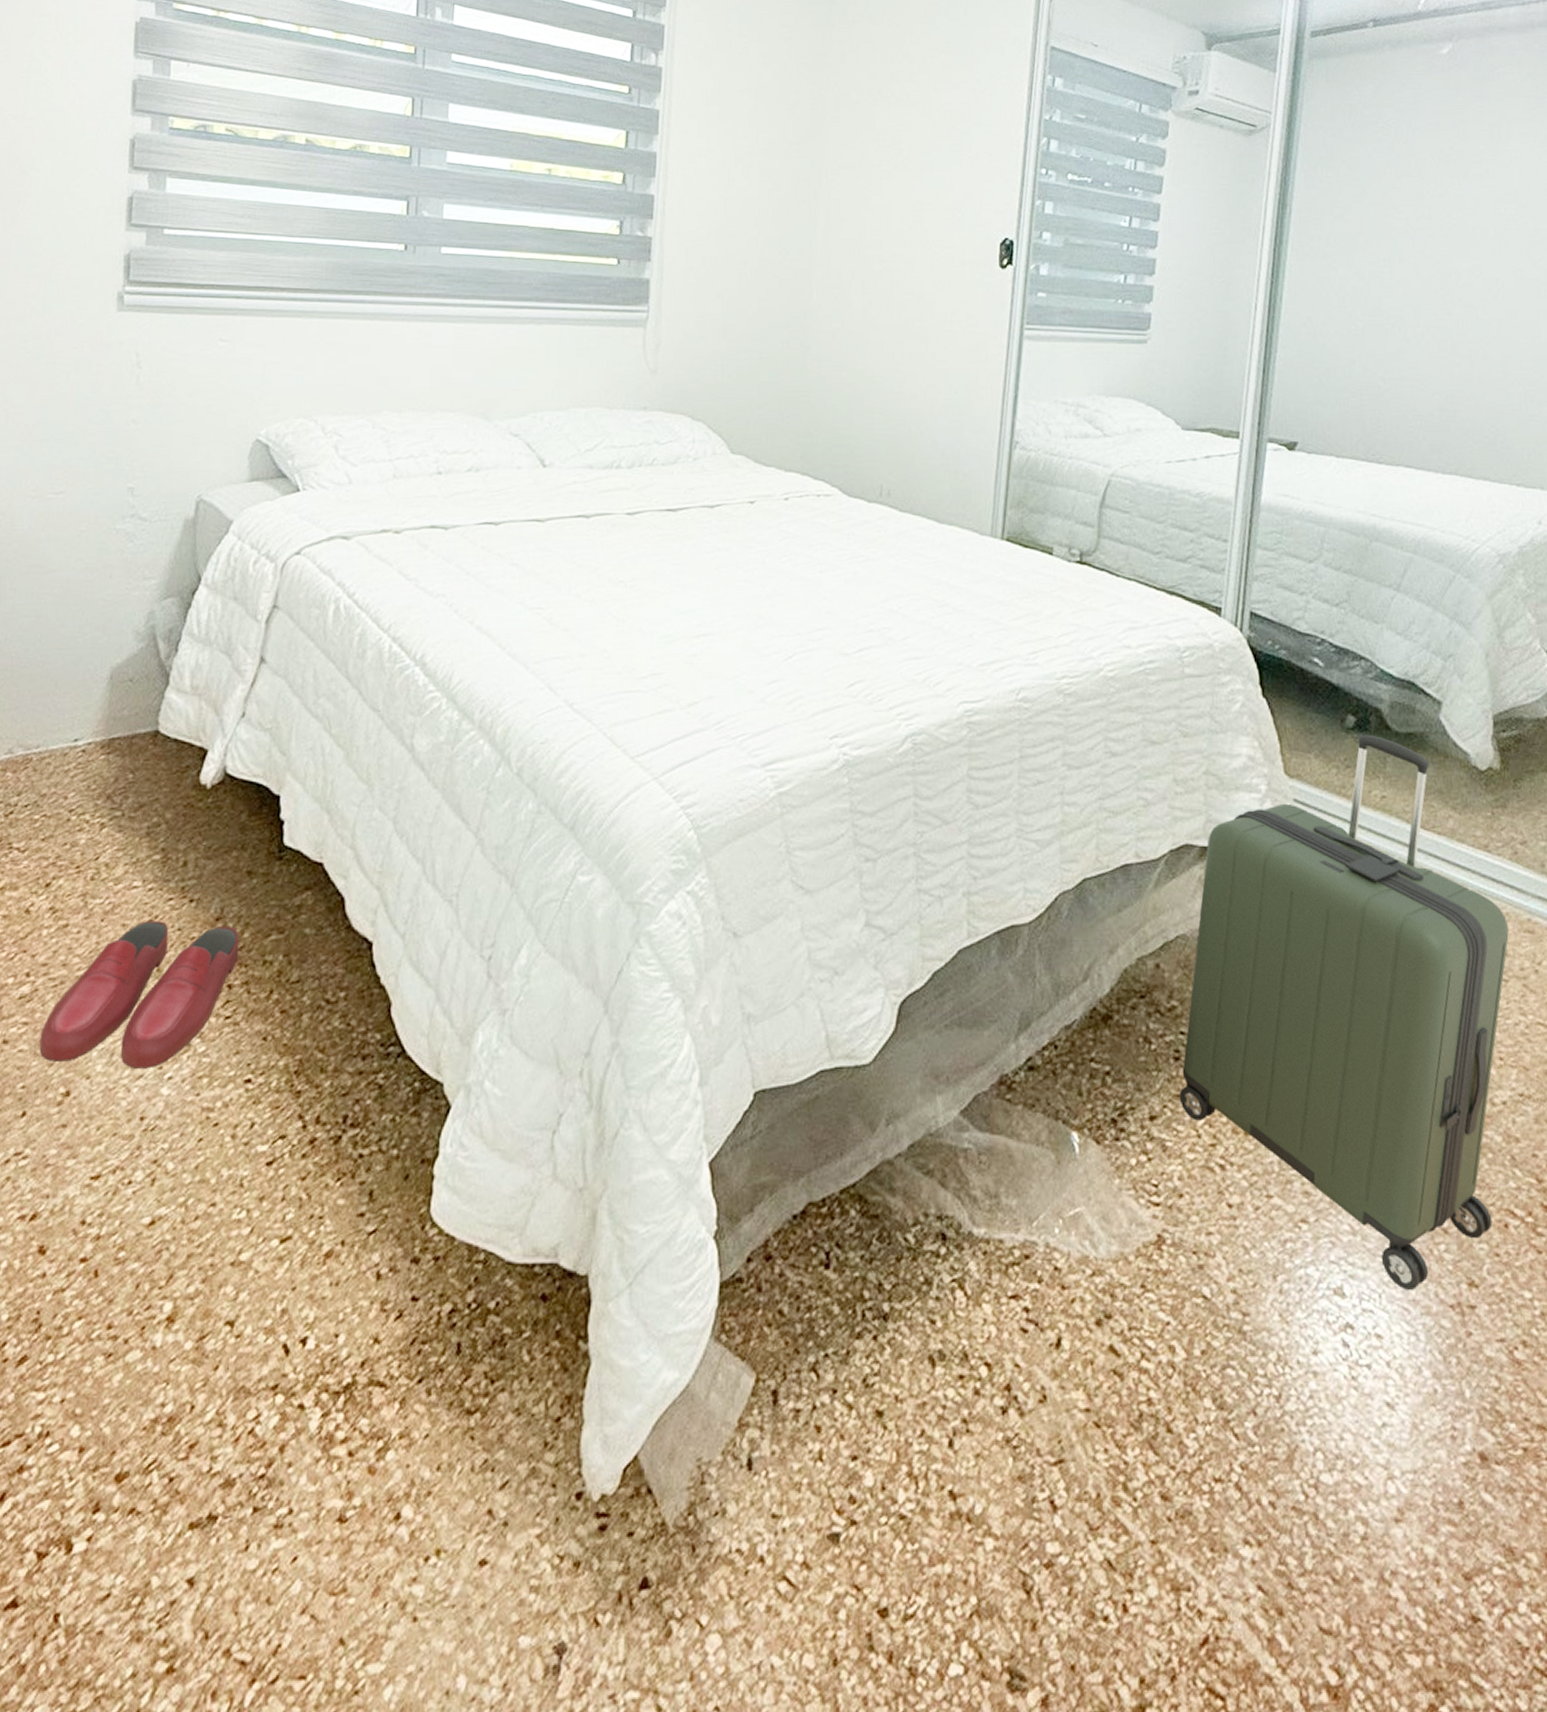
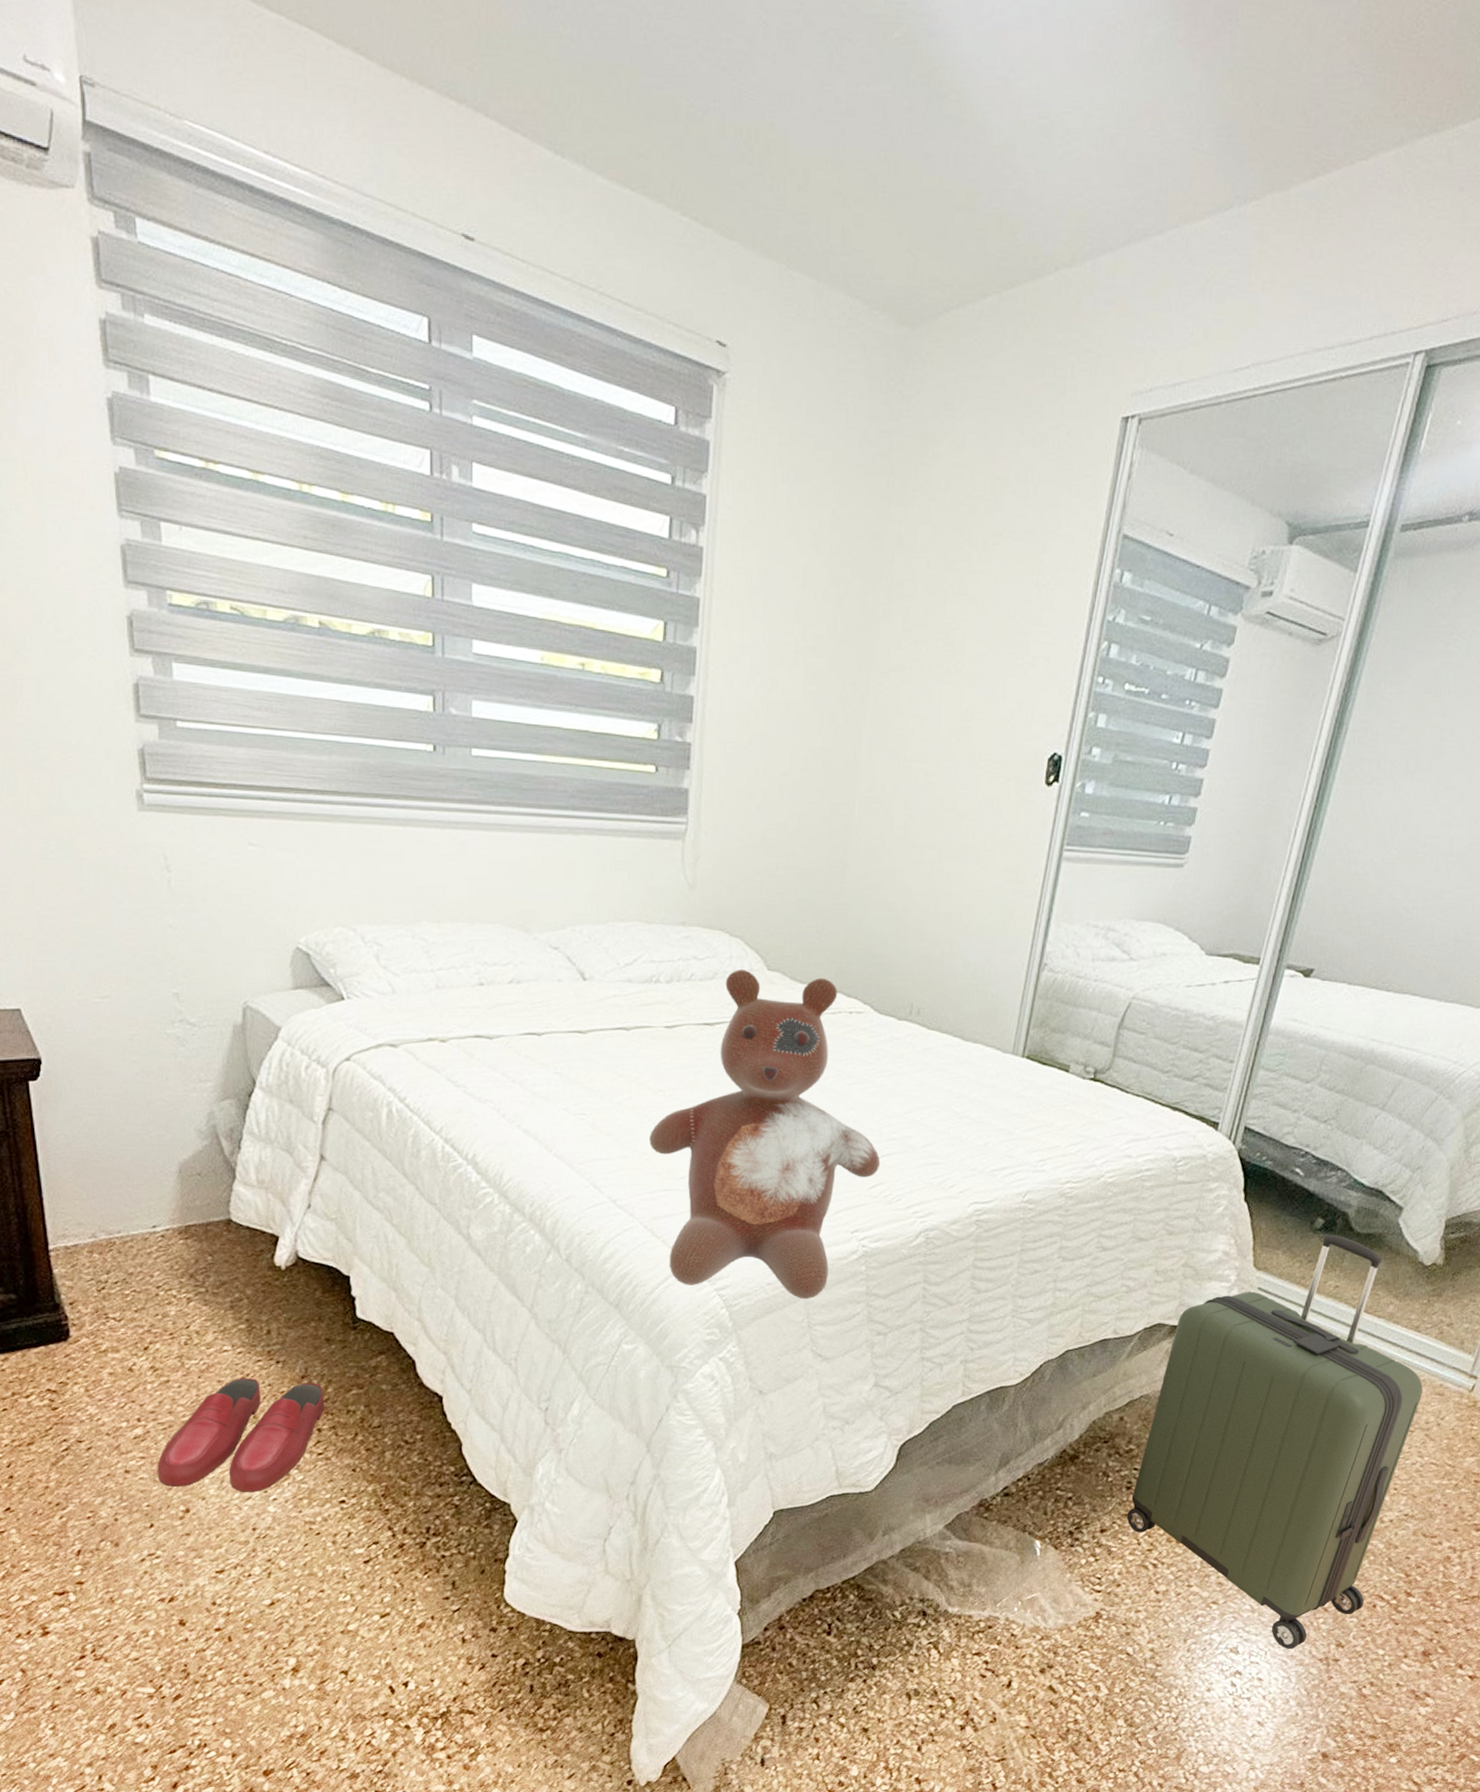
stuffed bear: none [609,453,858,819] -> present [649,970,881,1300]

